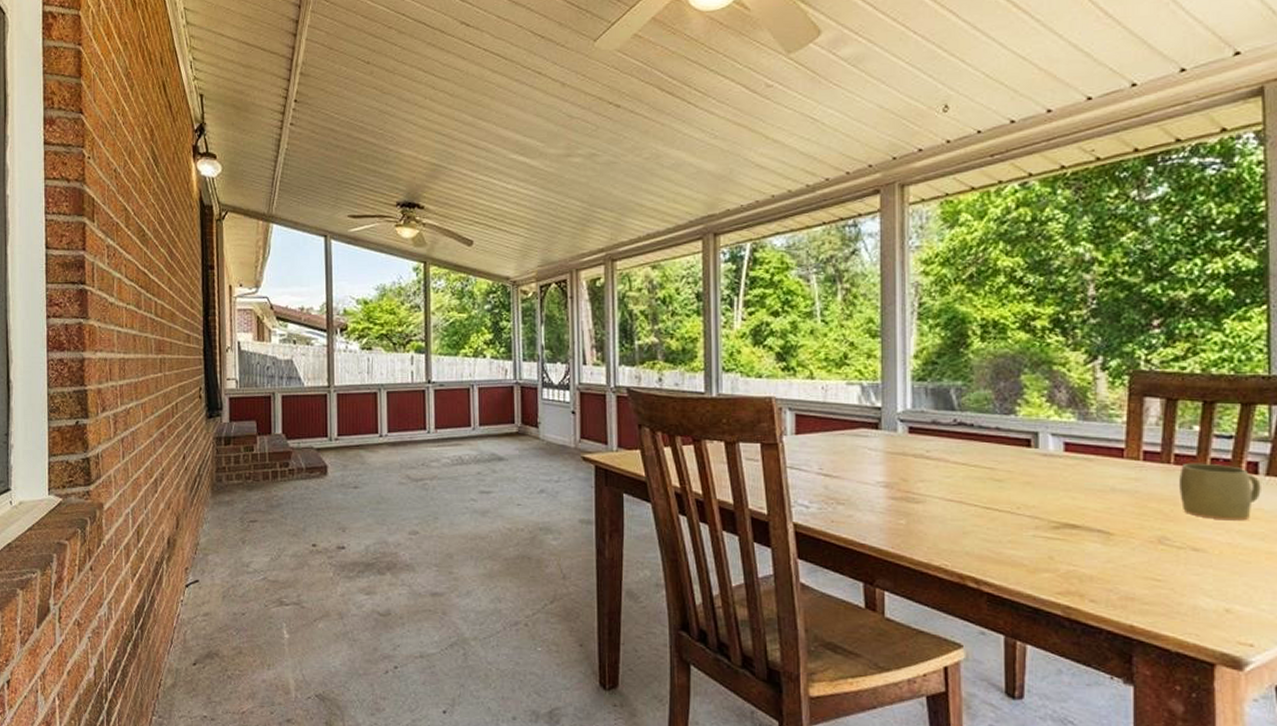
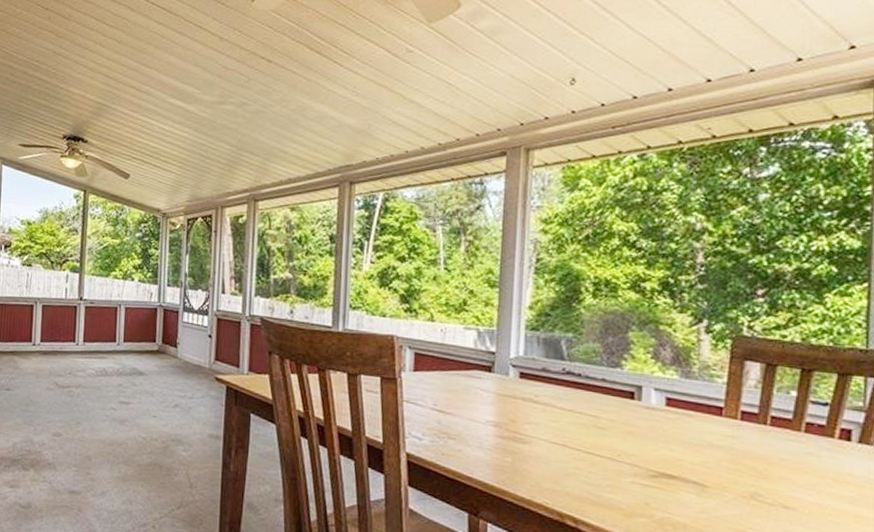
mug: present [1178,462,1261,521] -> none [773,425,853,484]

